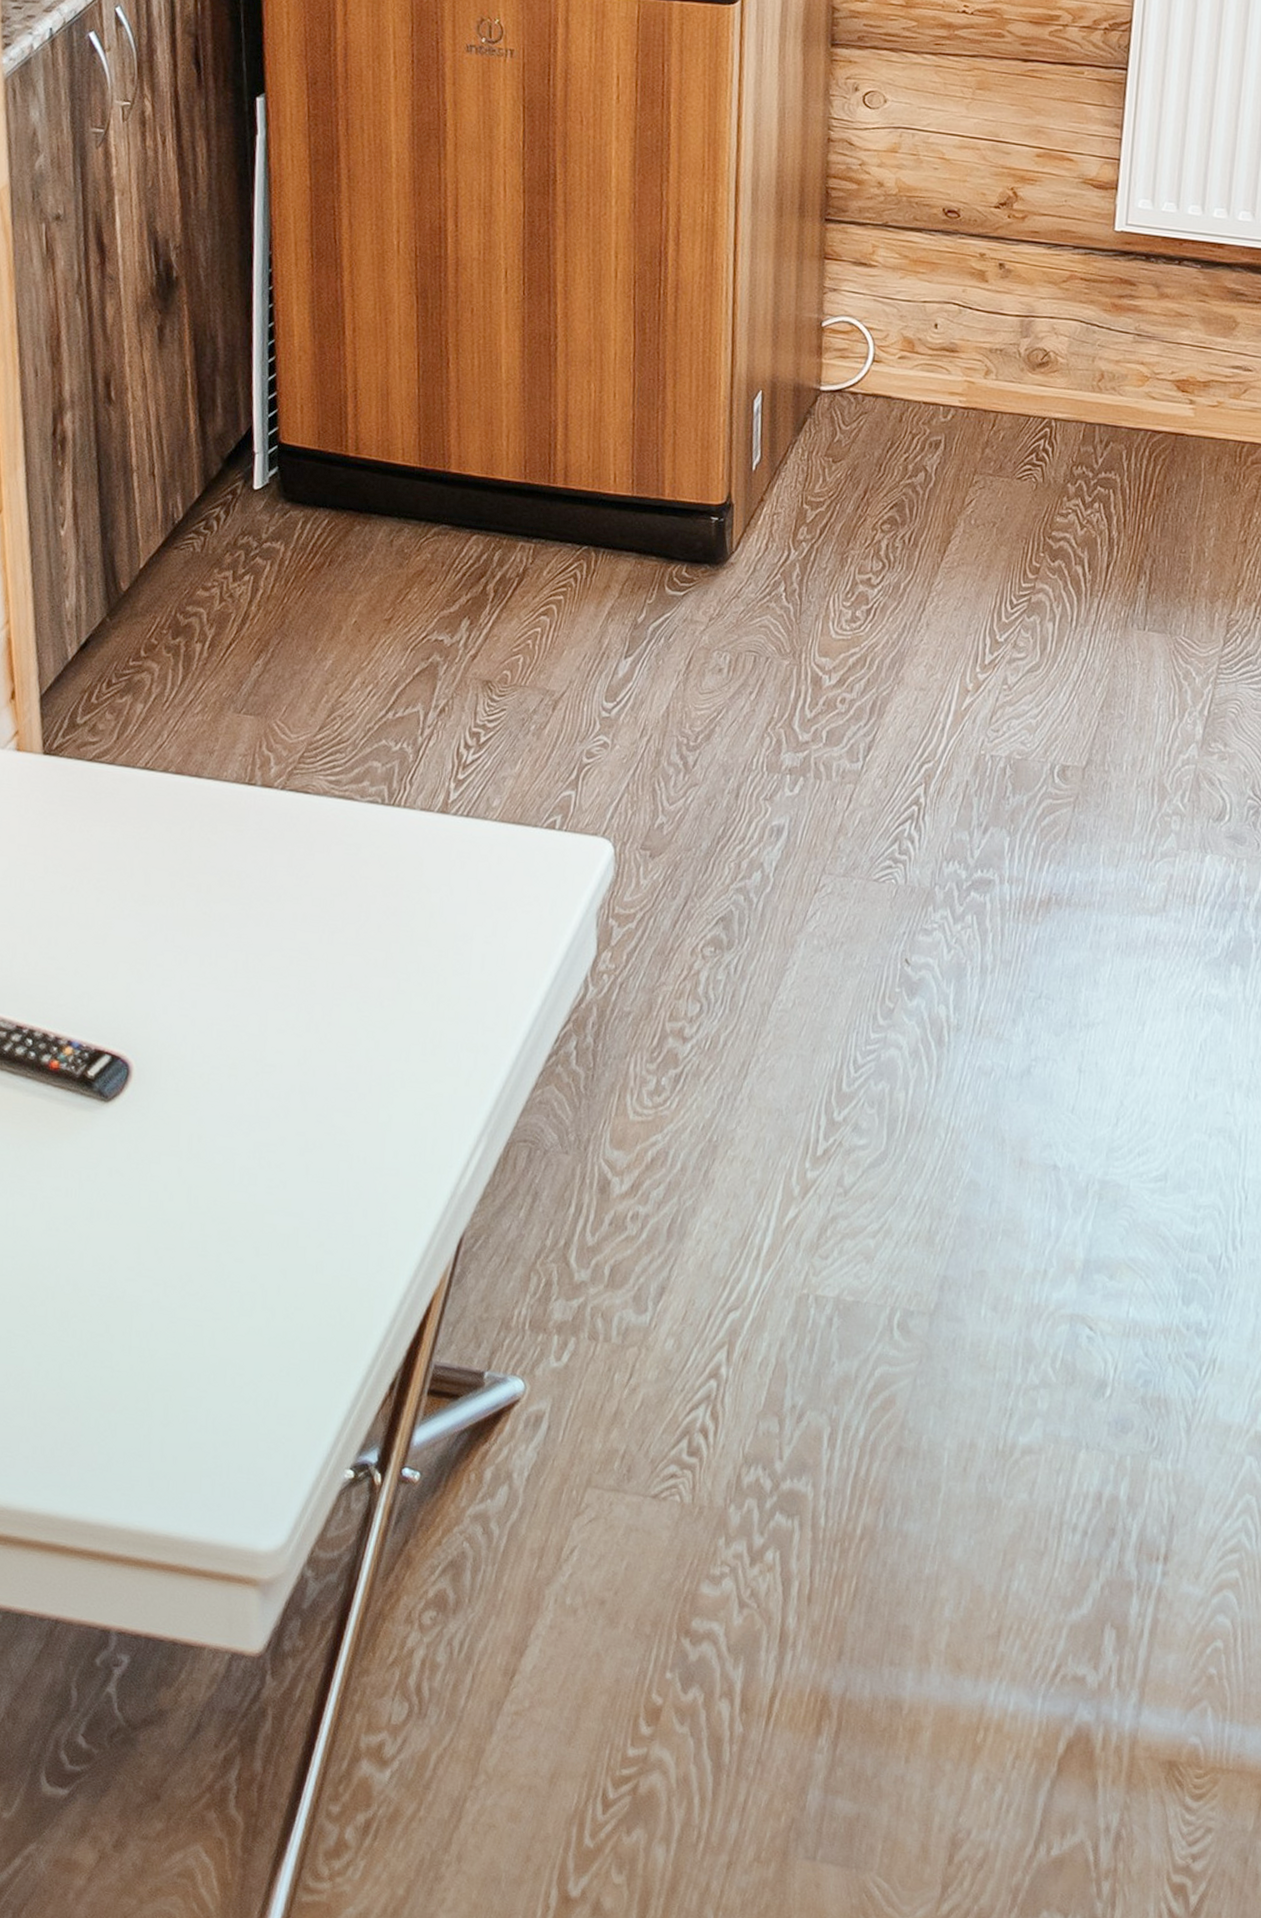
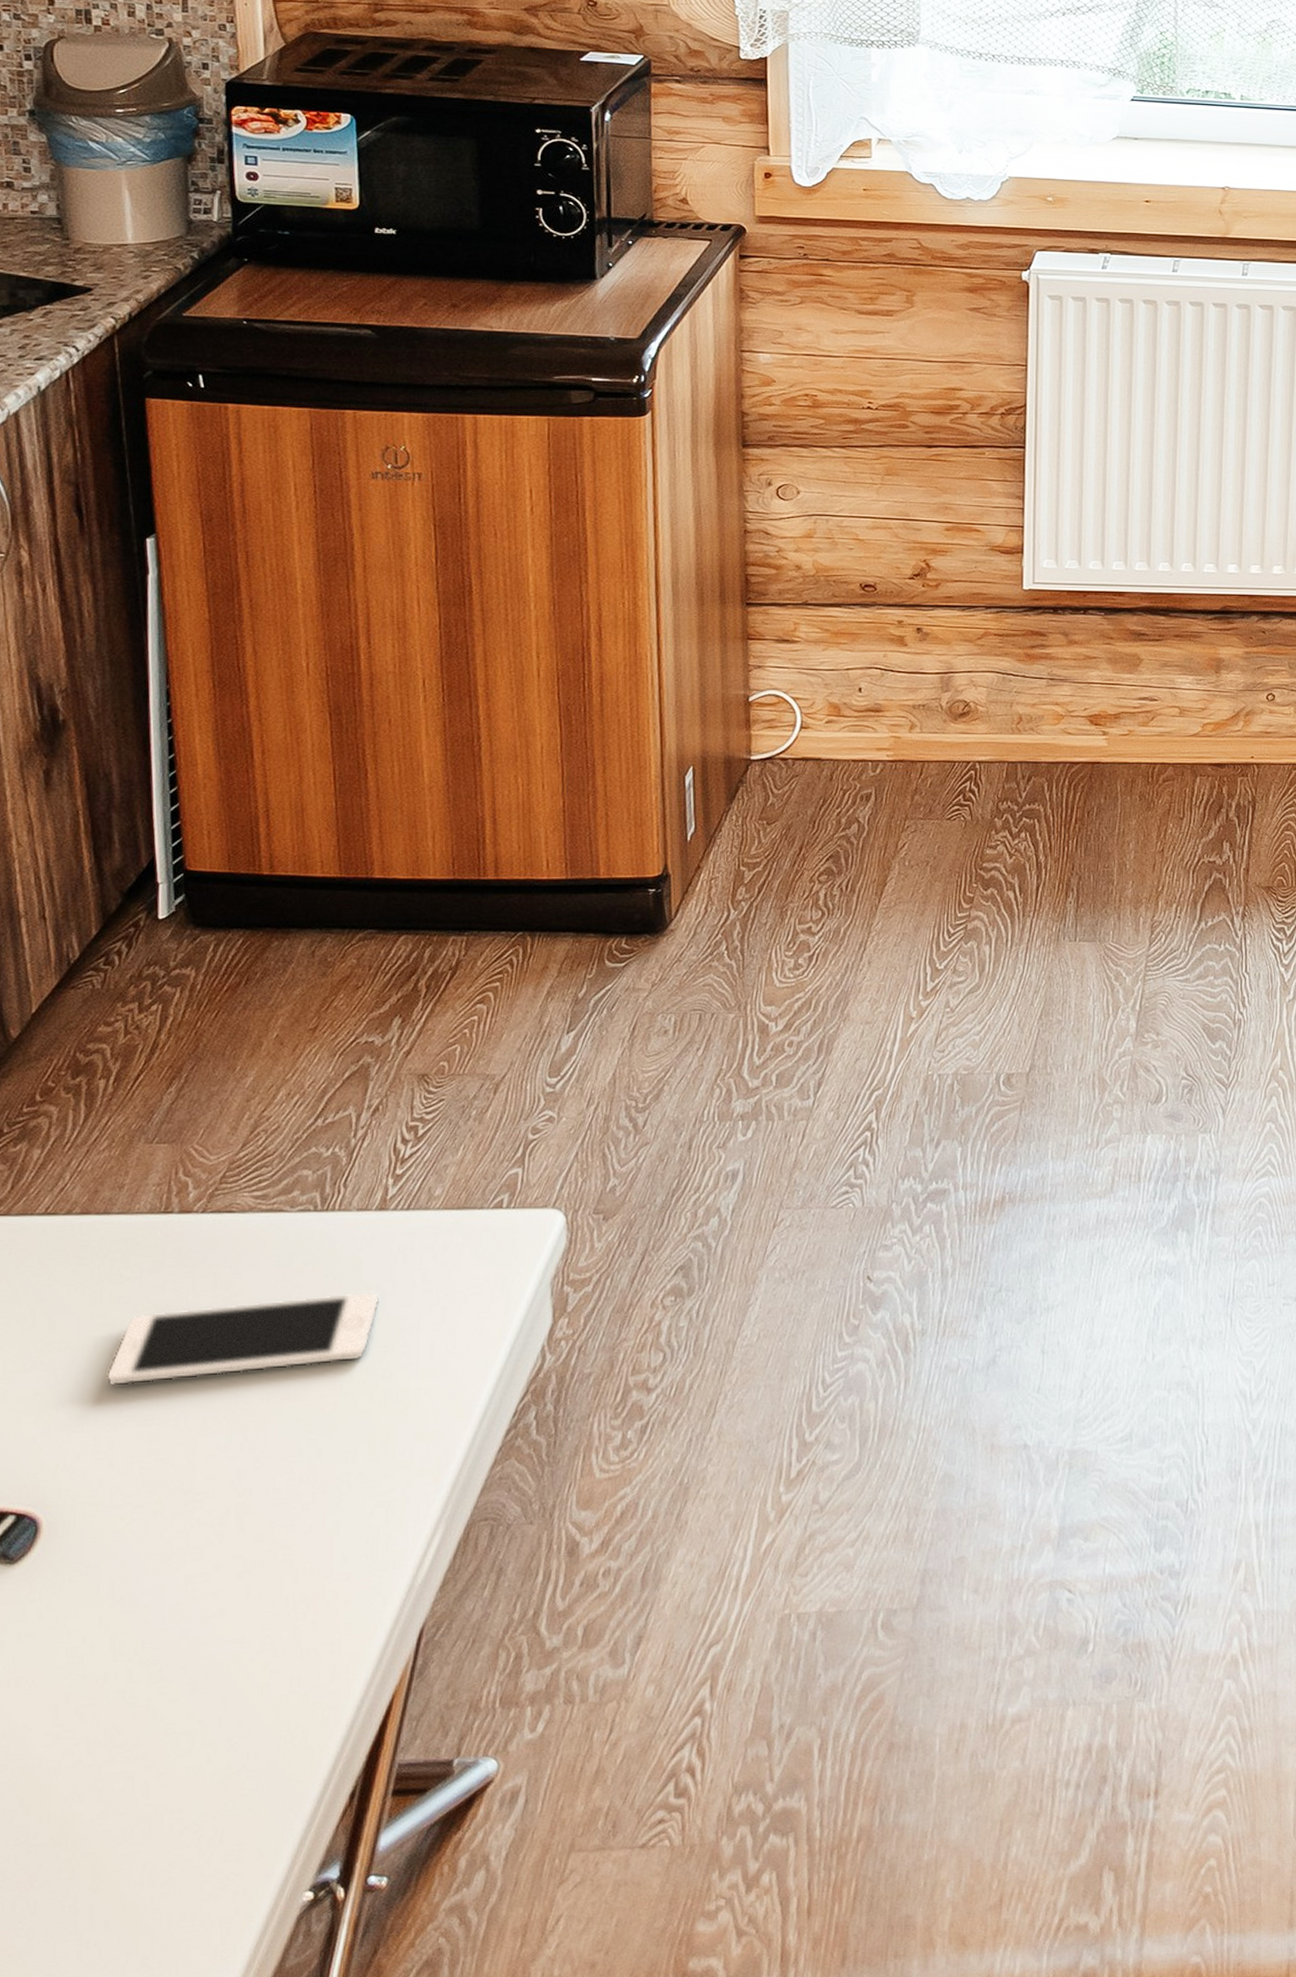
cell phone: none [191,880,438,961] -> present [105,1291,380,1386]

